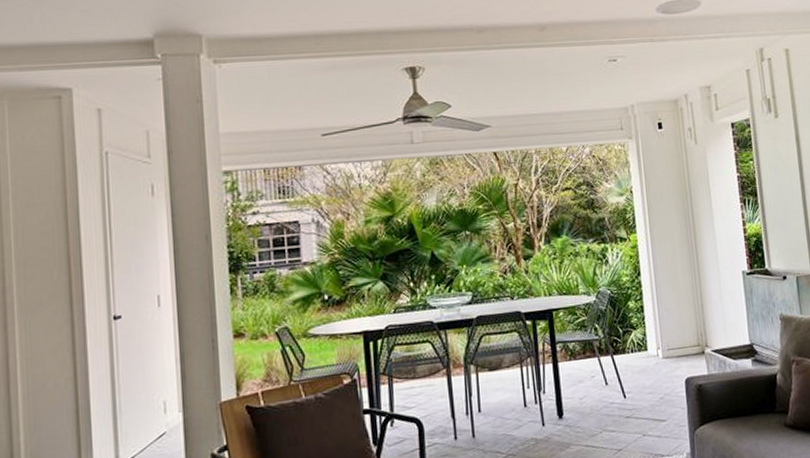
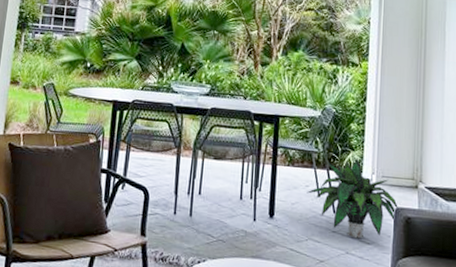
potted plant: none [593,337,689,419] -> present [307,159,399,239]

